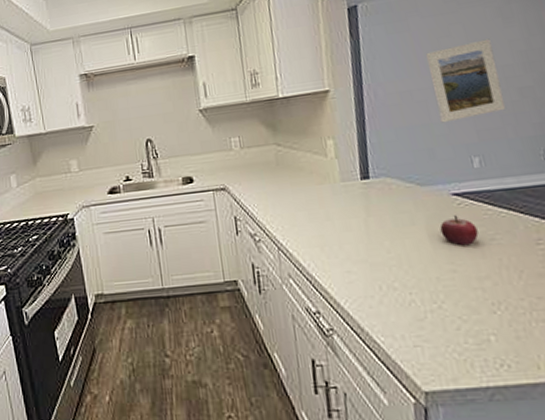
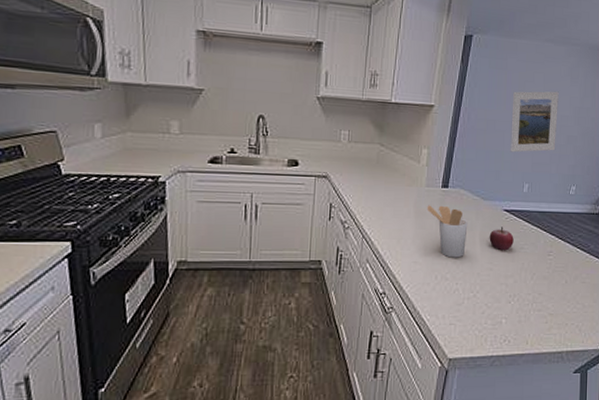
utensil holder: none [347,200,412,262] -> present [427,205,468,258]

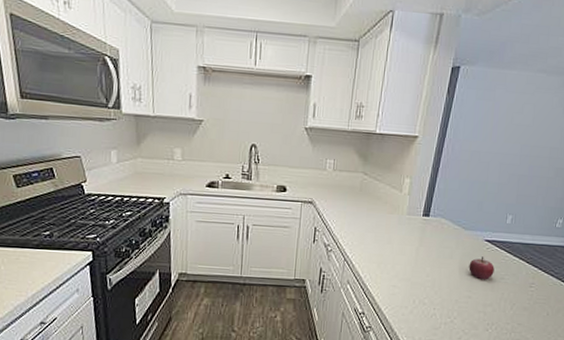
utensil holder: present [427,205,468,258] -> none [407,232,448,284]
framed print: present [510,91,559,153] -> none [494,122,549,184]

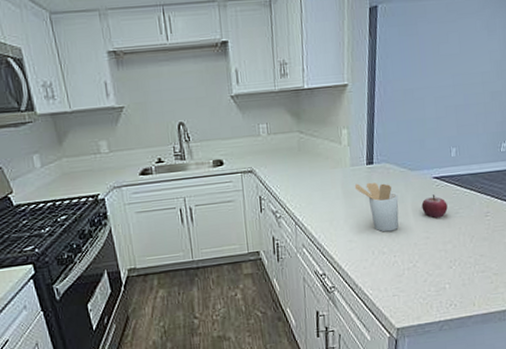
utensil holder: none [407,232,448,284] -> present [354,182,399,232]

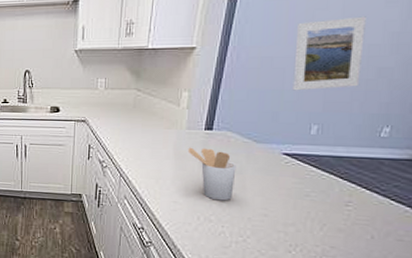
fruit: present [421,194,448,219] -> none [263,171,297,198]
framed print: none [428,48,480,119] -> present [292,16,366,91]

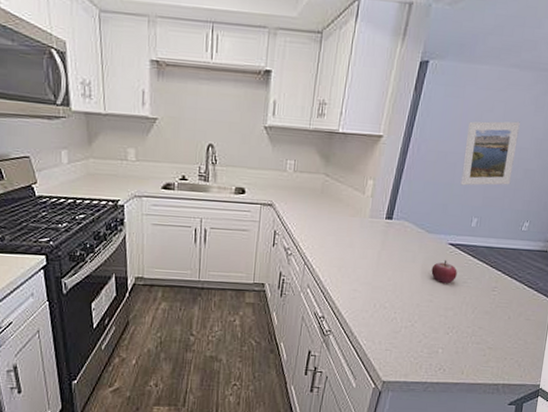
utensil holder: present [187,147,237,201] -> none [369,236,411,288]
fruit: none [263,171,297,198] -> present [431,260,457,284]

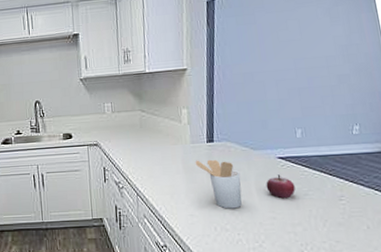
utensil holder: none [369,236,411,288] -> present [195,159,242,209]
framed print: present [460,121,520,186] -> none [267,33,326,100]

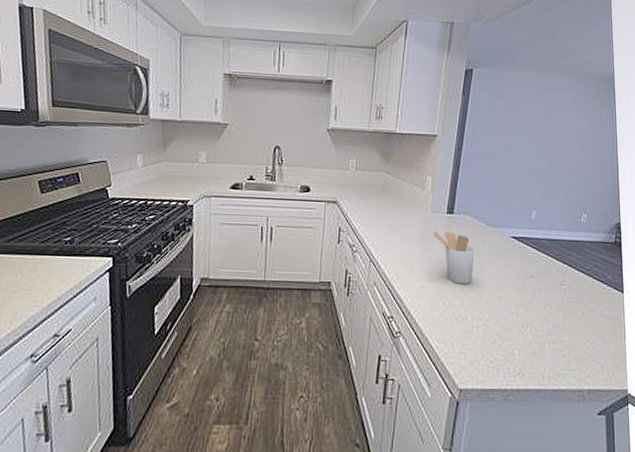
fruit: present [266,174,296,199] -> none [497,254,523,279]

